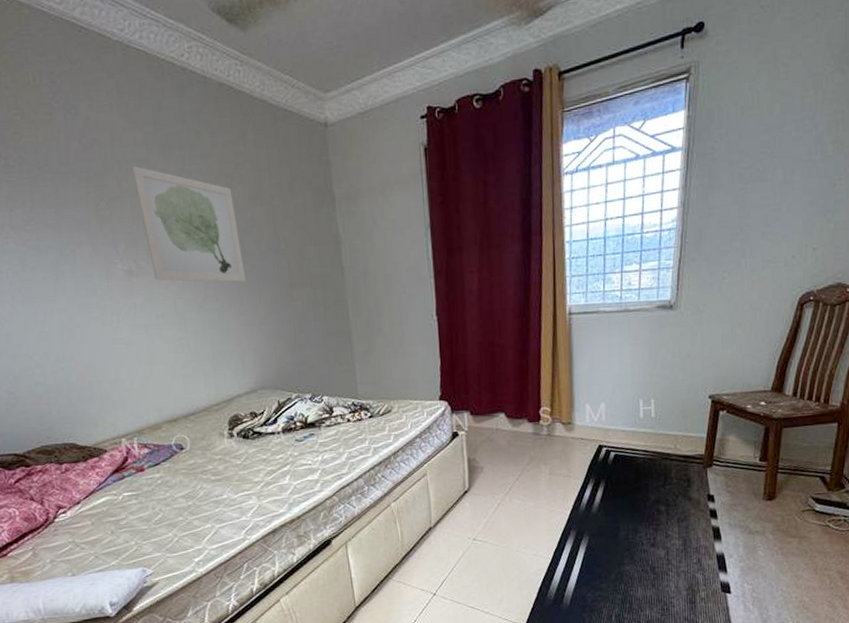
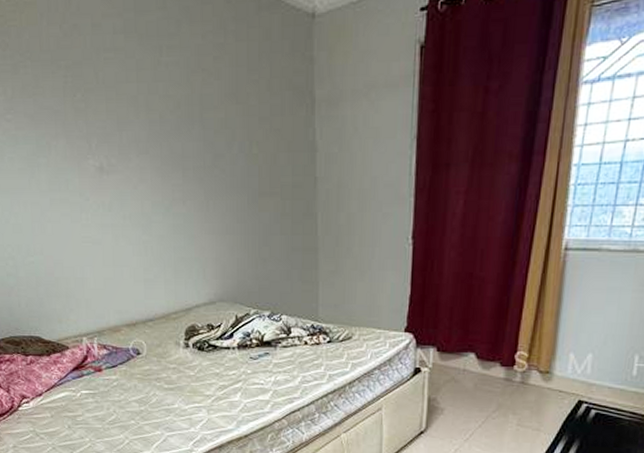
wall art: present [131,165,246,283] -> none [109,55,215,188]

